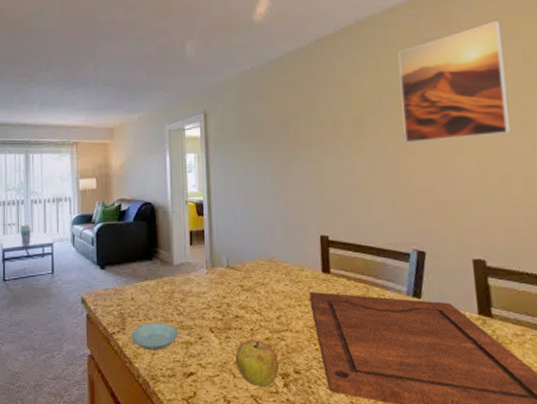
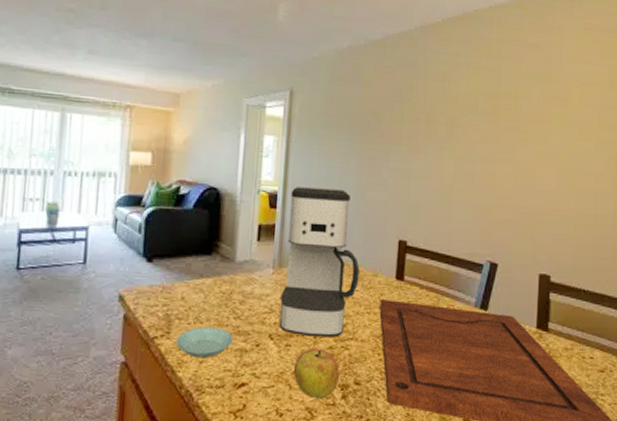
coffee maker: none [214,194,287,329] -> present [279,187,360,337]
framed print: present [398,21,512,144] -> none [494,36,597,153]

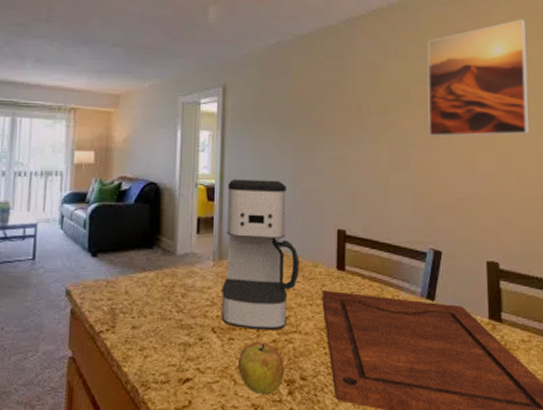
saucer: present [176,327,233,359] -> none [121,320,177,353]
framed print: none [494,36,597,153] -> present [427,19,530,138]

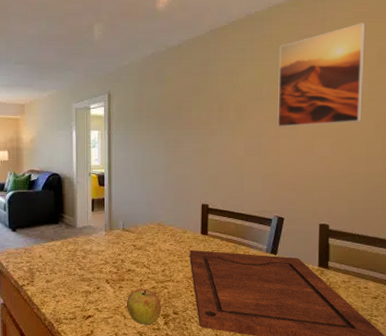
coffee maker: present [221,179,299,330] -> none [113,168,172,280]

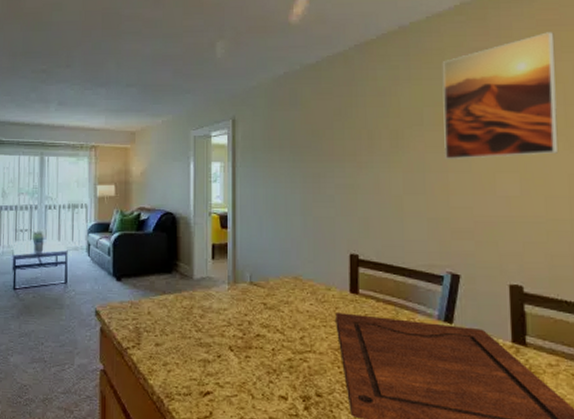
apple: present [126,289,161,324] -> none [254,360,300,408]

